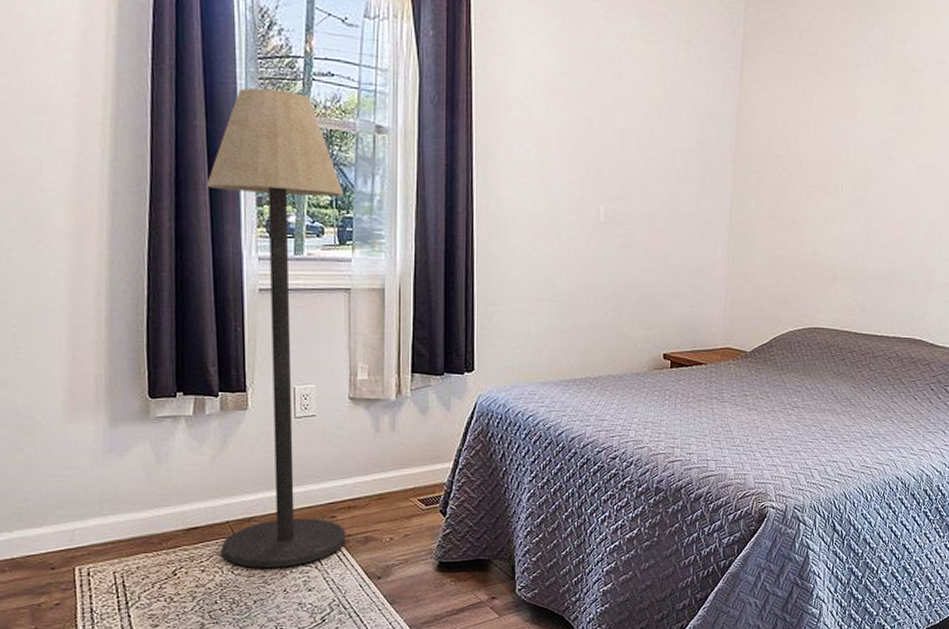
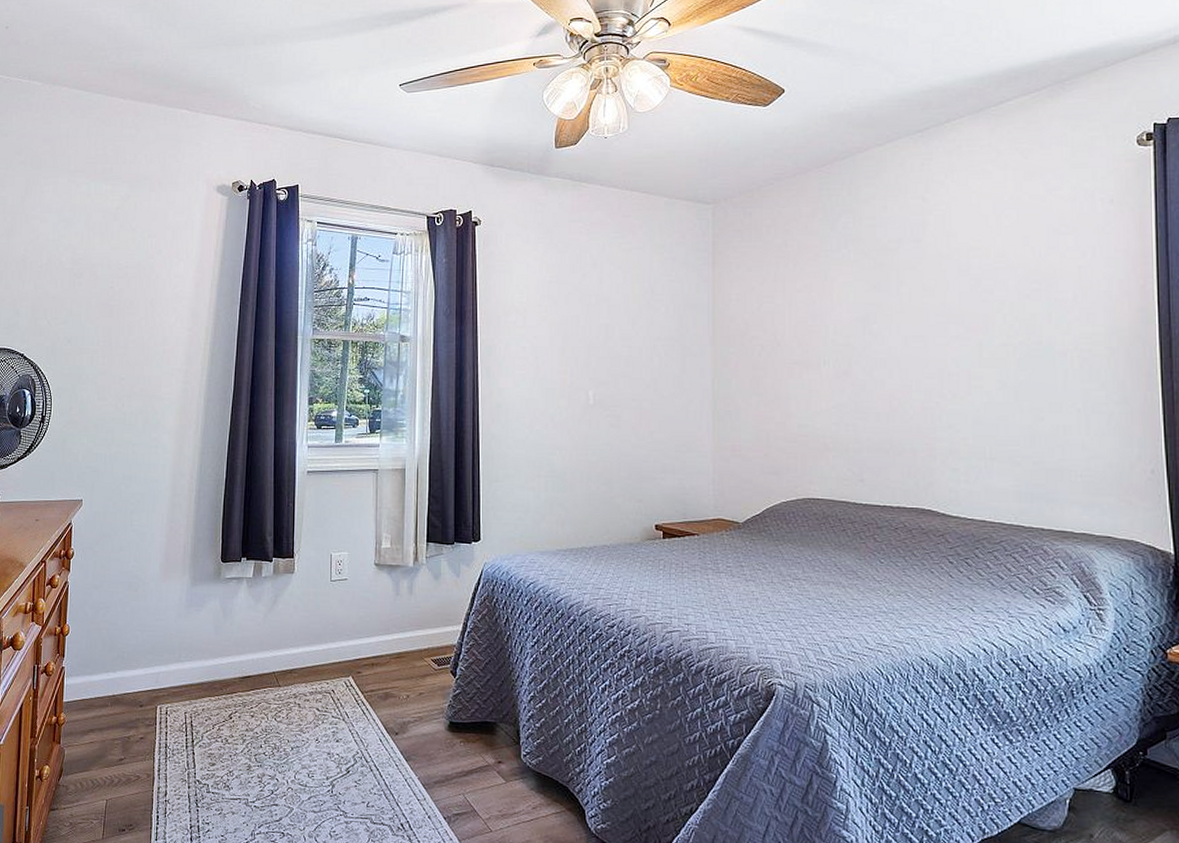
floor lamp: present [206,87,345,568] -> none [268,314,374,718]

